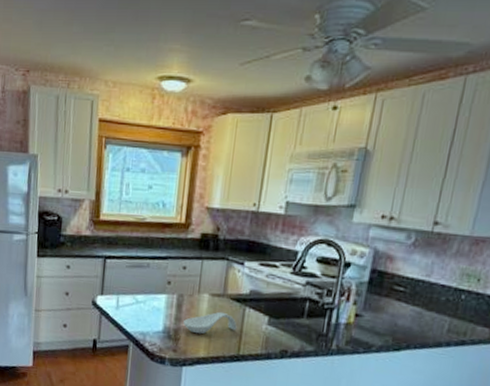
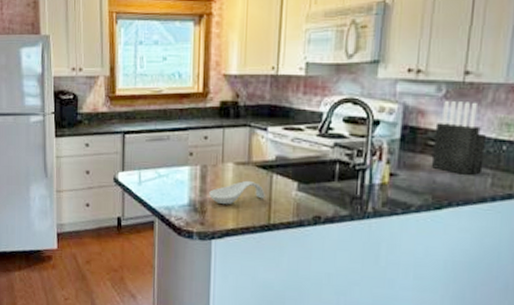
knife block: none [394,248,449,321] -> present [431,100,487,175]

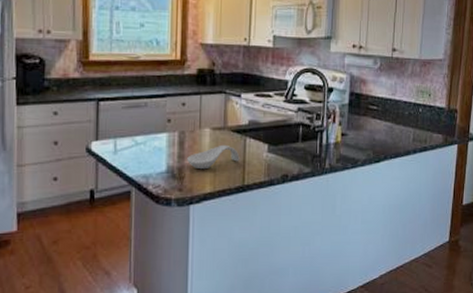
knife block: present [431,100,487,175] -> none [371,71,409,132]

